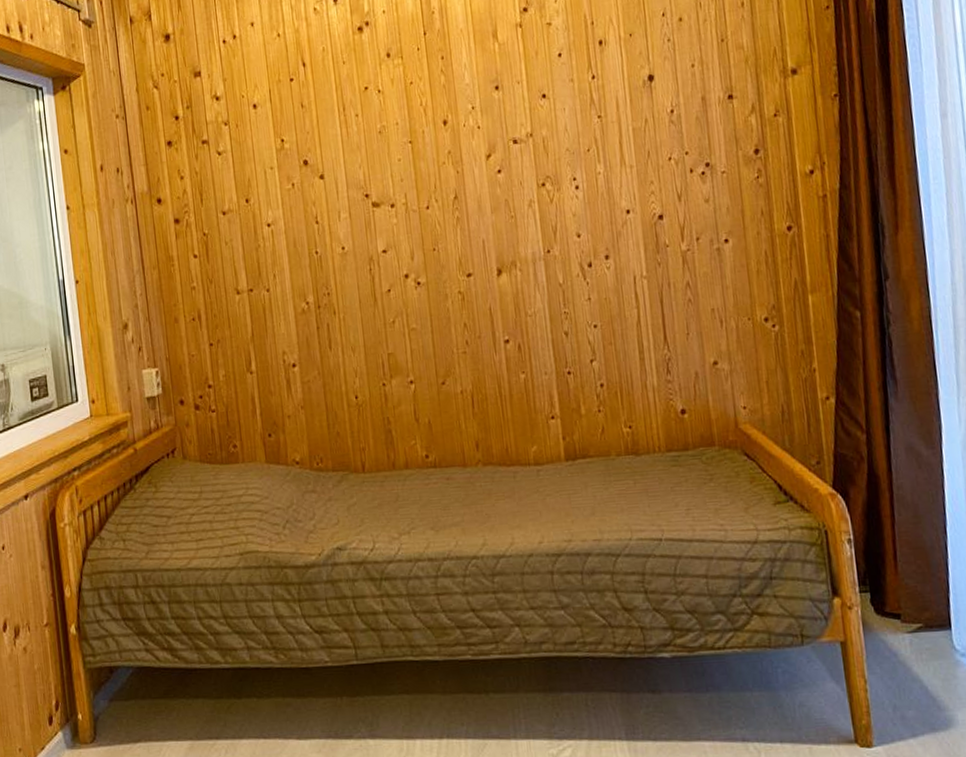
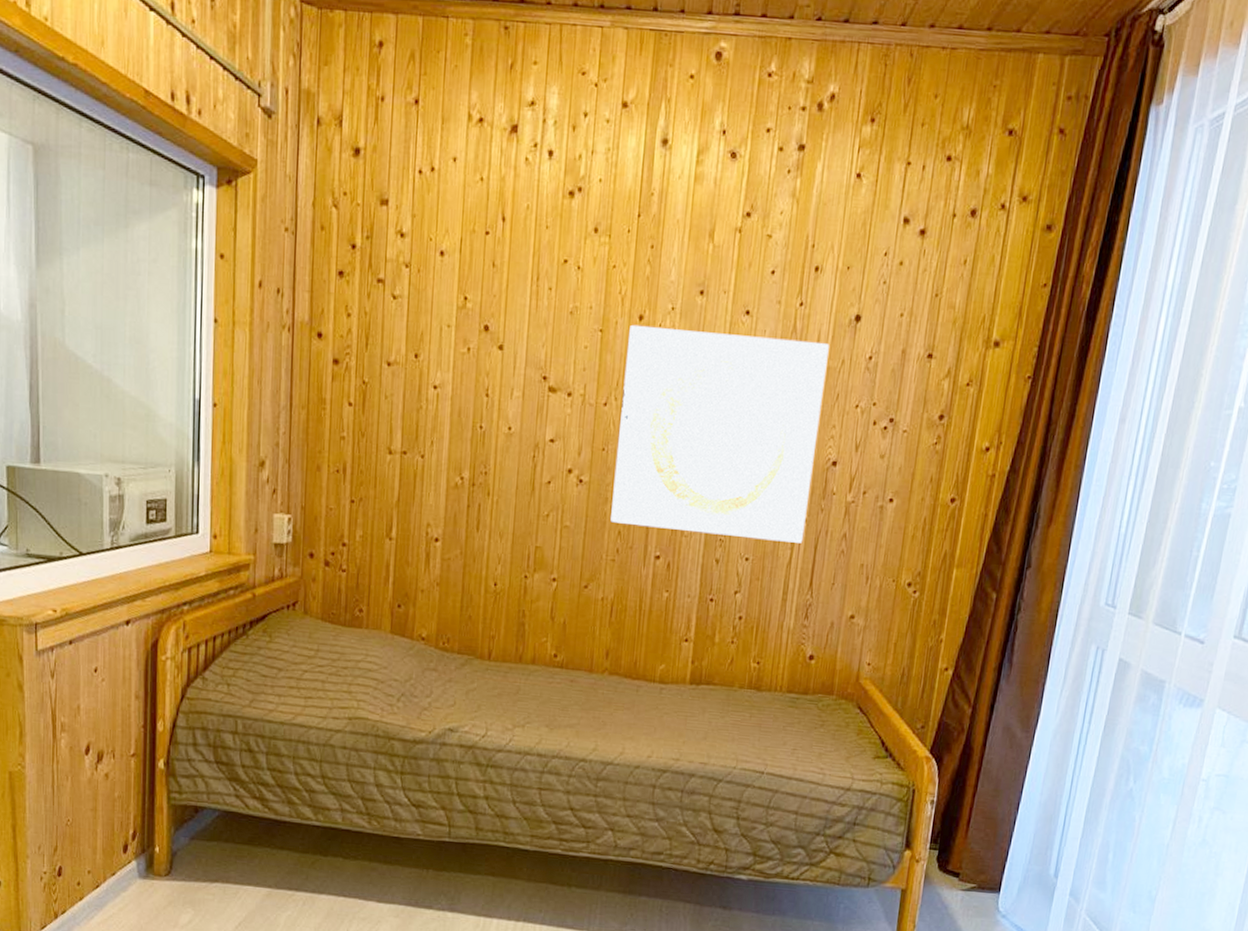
wall art: none [436,107,647,317] -> present [610,324,829,543]

